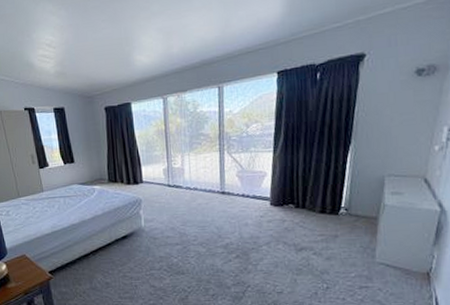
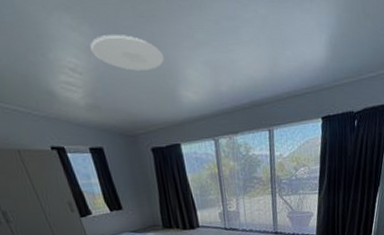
ceiling light: none [64,13,123,42] -> present [90,35,165,71]

